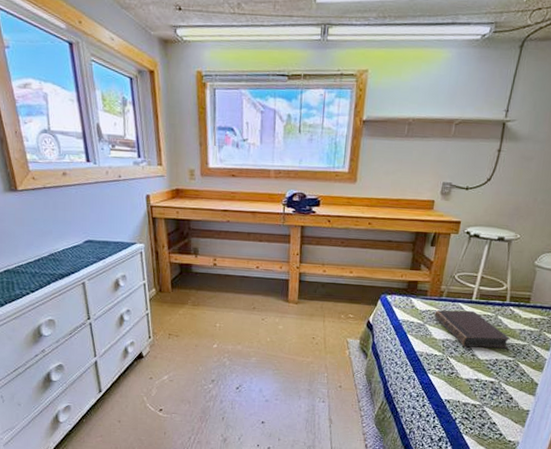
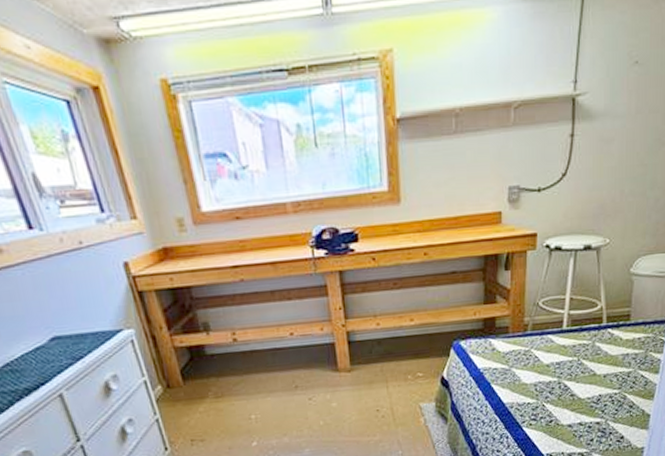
book: present [434,310,510,349] -> none [521,341,613,387]

